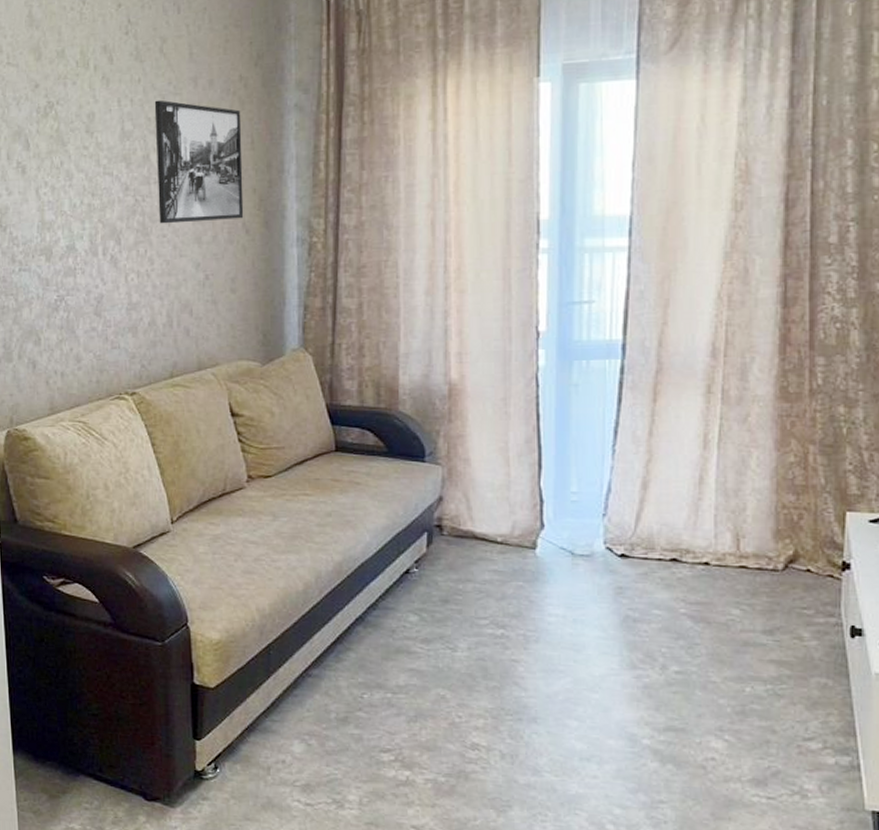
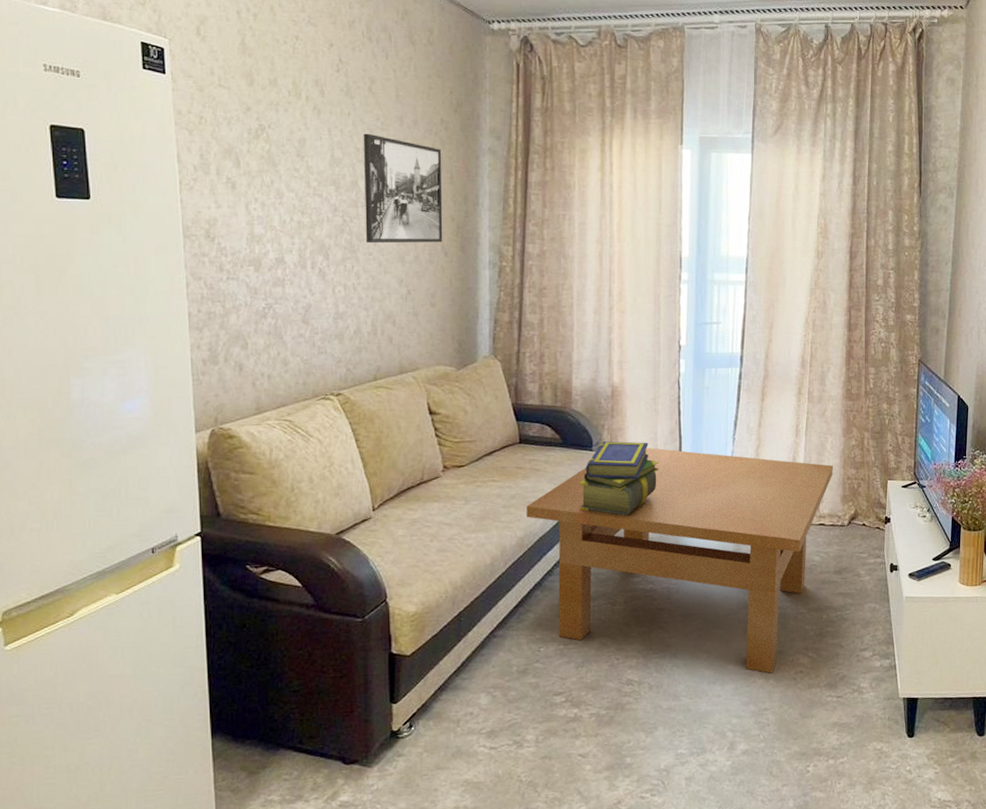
table: none [345,460,760,756] -> present [527,447,833,674]
stack of books: none [408,451,512,543] -> present [579,441,659,516]

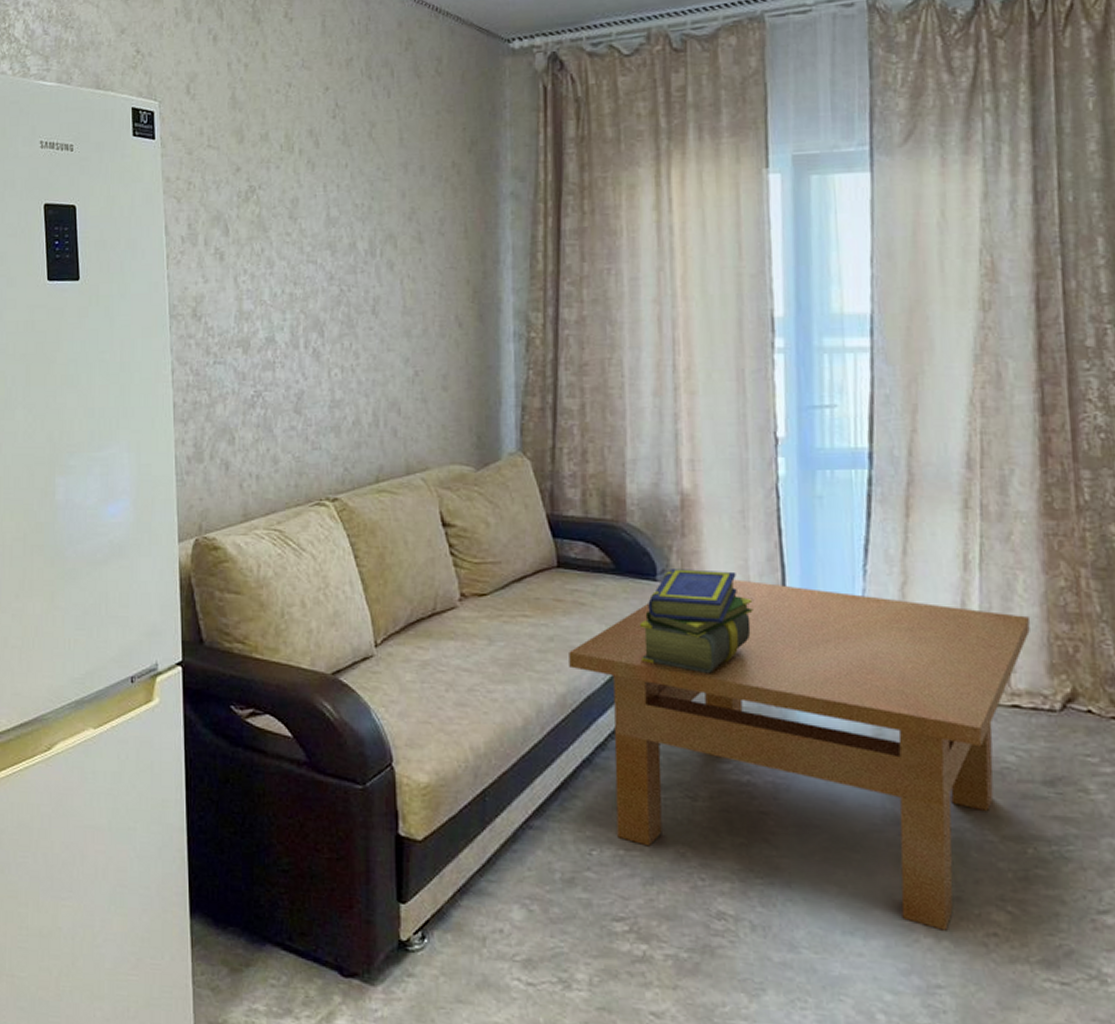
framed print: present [363,133,443,244] -> none [362,185,457,316]

